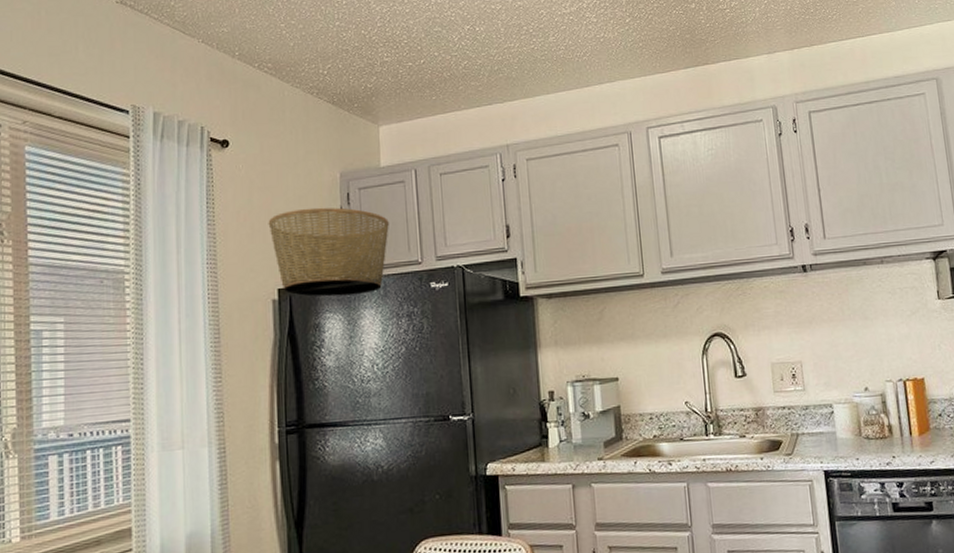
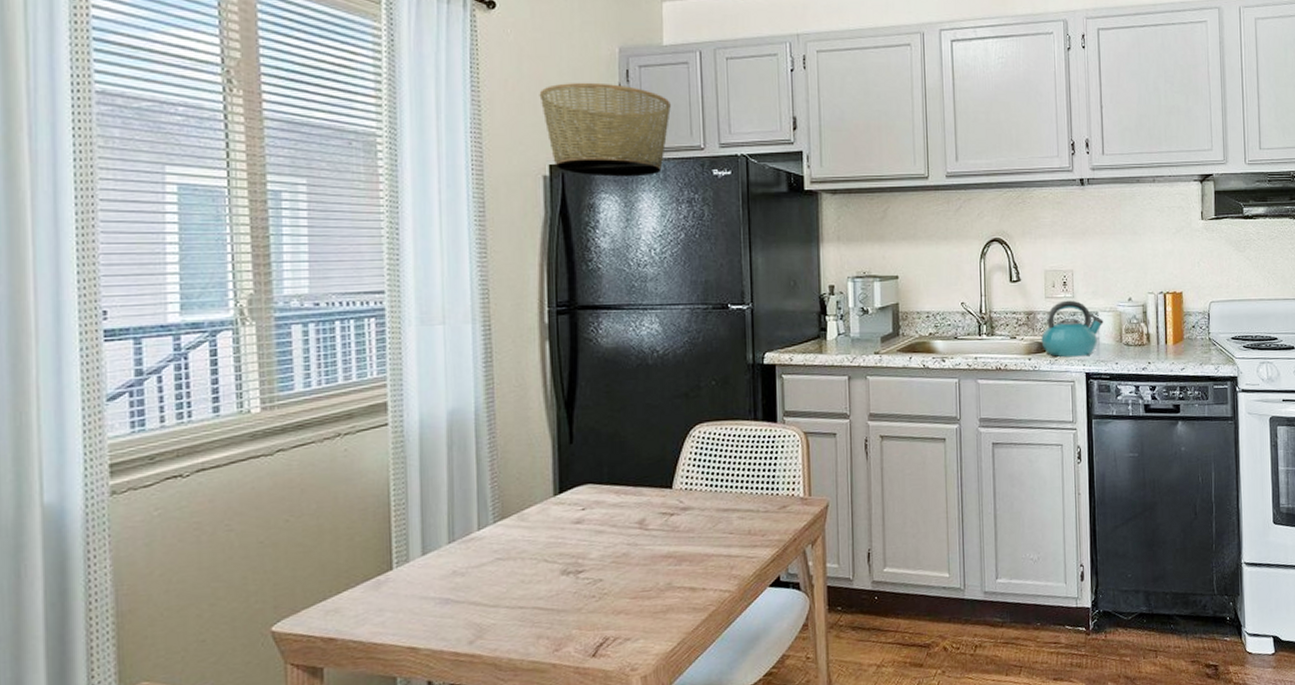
kettle: none [772,393,840,455] -> present [1041,300,1104,358]

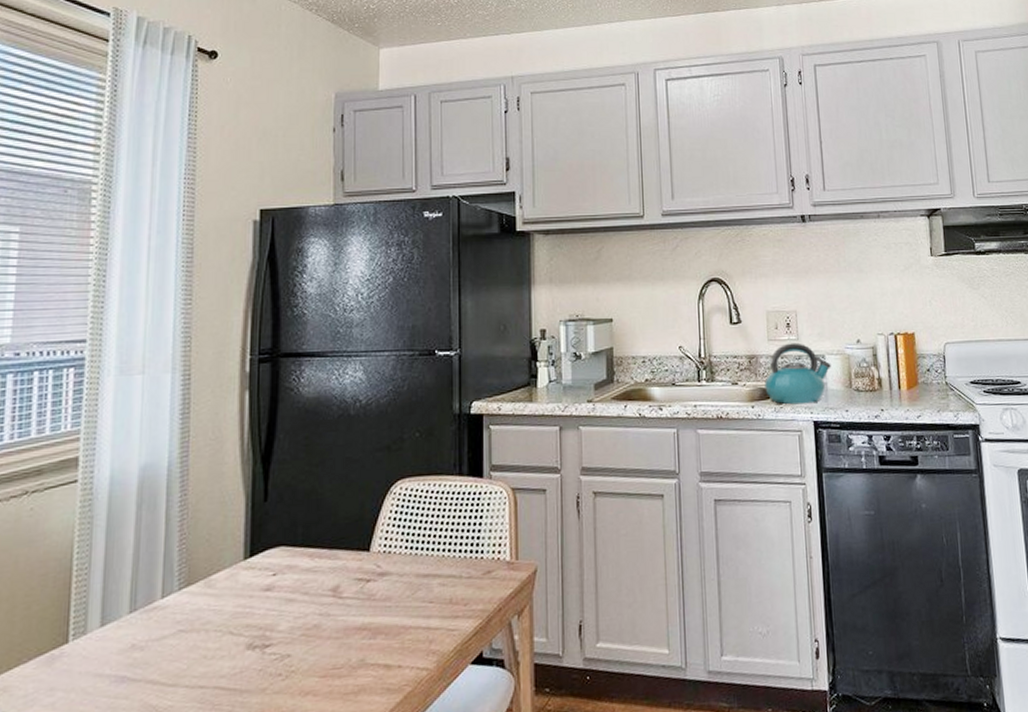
basket: present [539,82,671,177] -> none [254,127,384,221]

